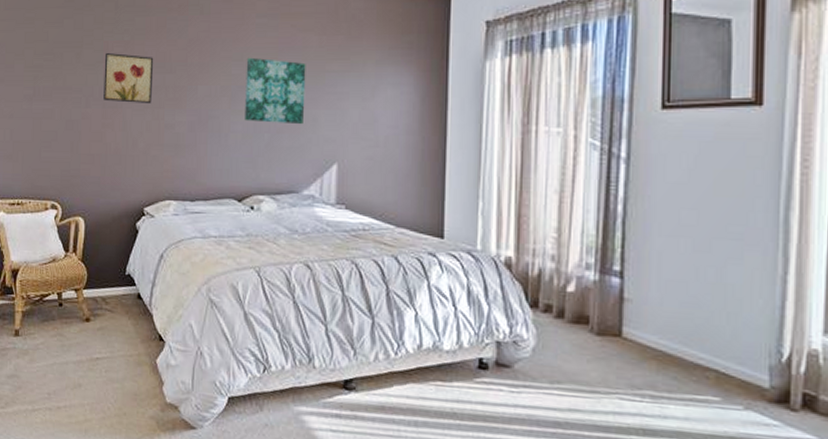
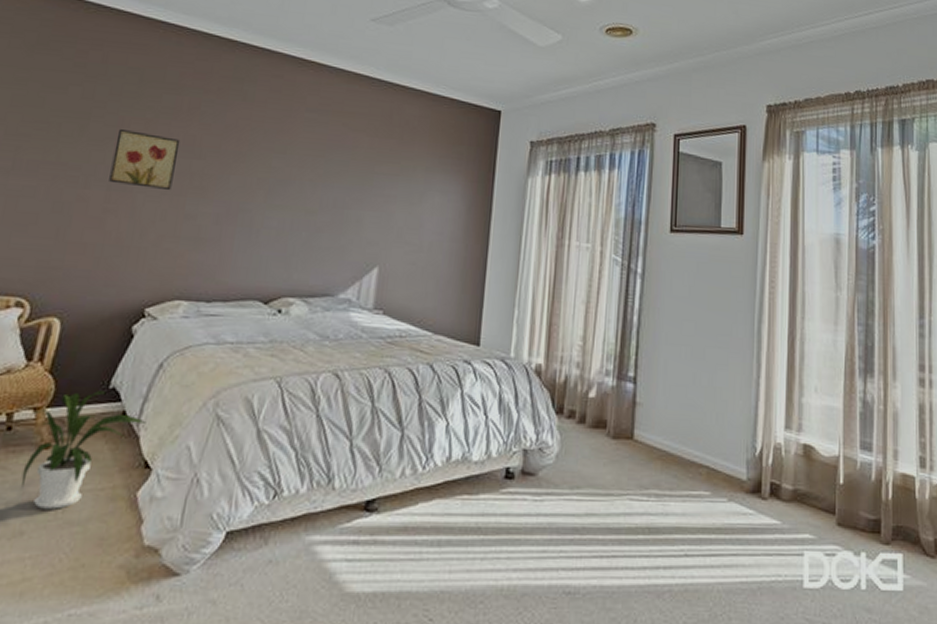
house plant: none [74,277,156,369] -> present [21,391,147,509]
wall art: present [245,57,306,125] -> none [281,151,355,225]

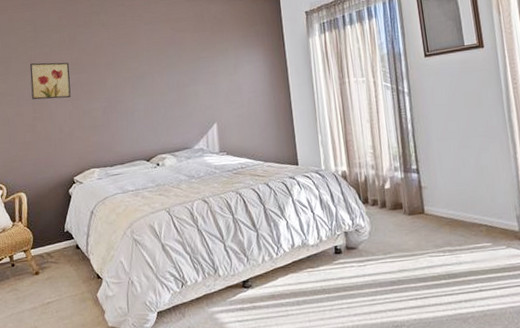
house plant: present [21,391,147,509] -> none [24,234,92,312]

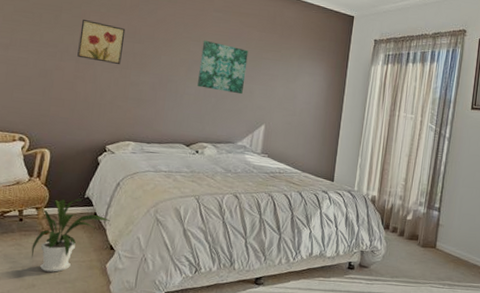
house plant: none [24,234,92,312] -> present [31,199,110,272]
wall art: none [140,53,188,101] -> present [197,40,249,95]

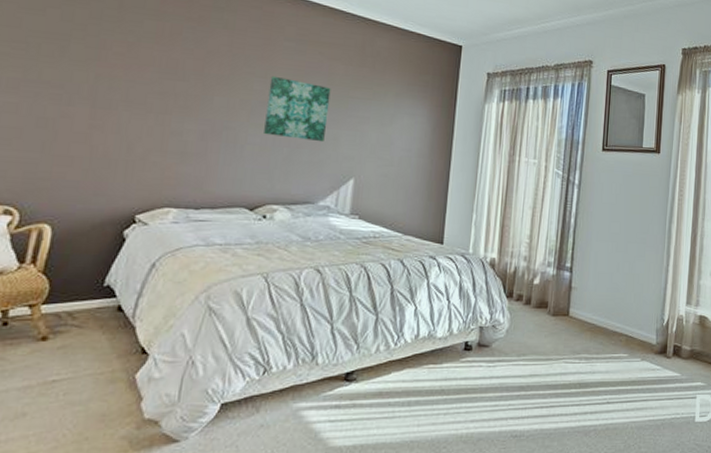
house plant: present [31,199,110,272] -> none [20,289,142,393]
wall art: present [77,18,126,65] -> none [93,50,164,110]

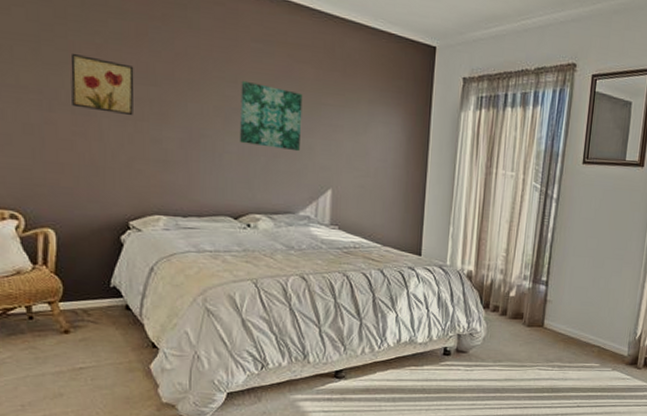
wall art: none [93,50,164,110] -> present [70,52,134,116]

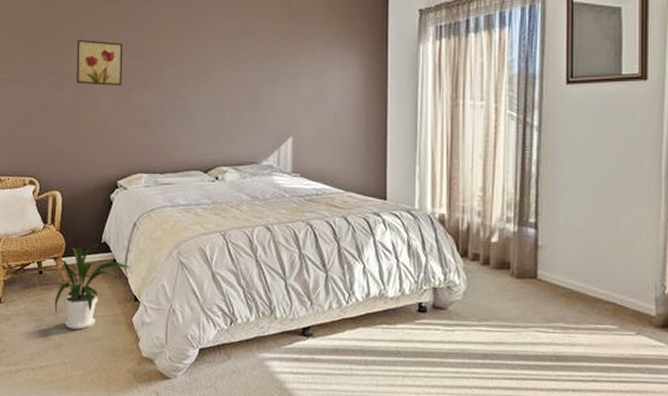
house plant: none [49,289,148,378] -> present [54,245,131,330]
wall art: present [240,80,303,152] -> none [208,42,263,103]

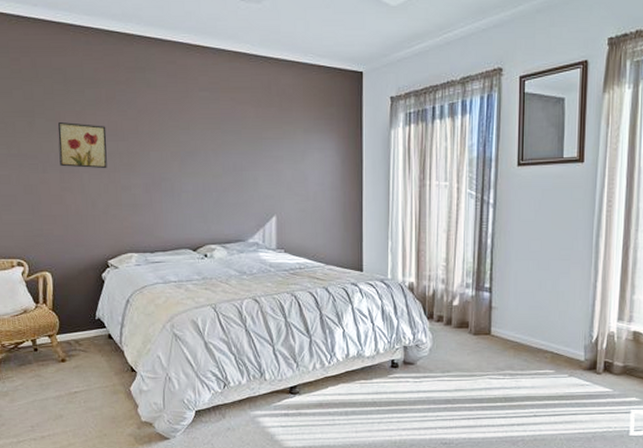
house plant: present [54,245,131,330] -> none [49,321,126,401]

